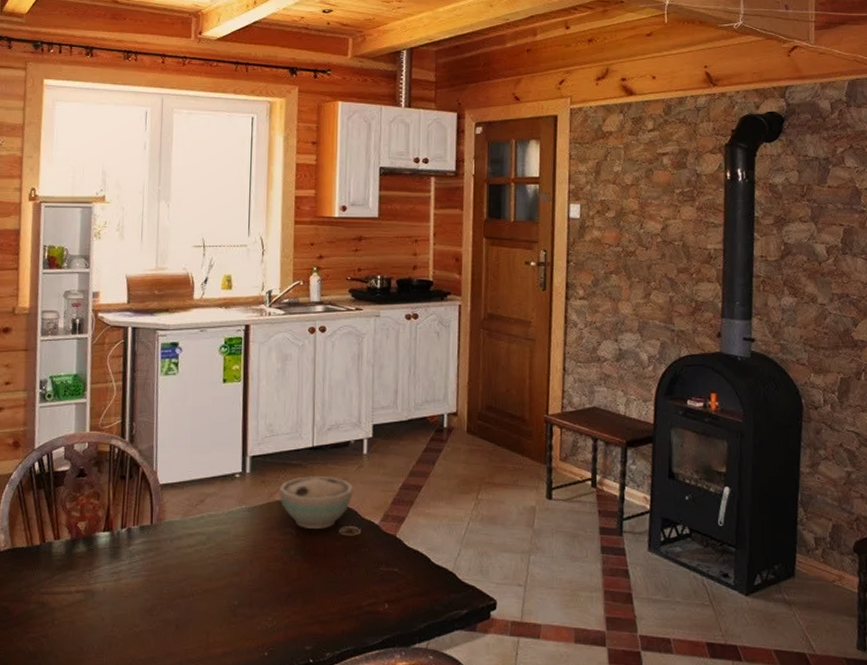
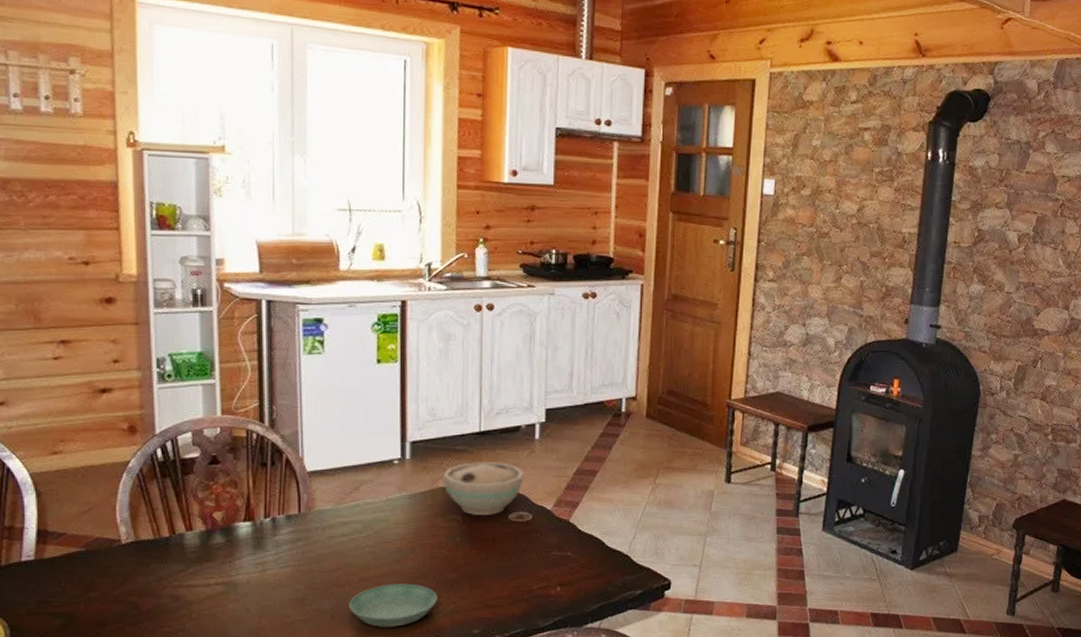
saucer: none [191,596,273,640] -> present [348,583,437,627]

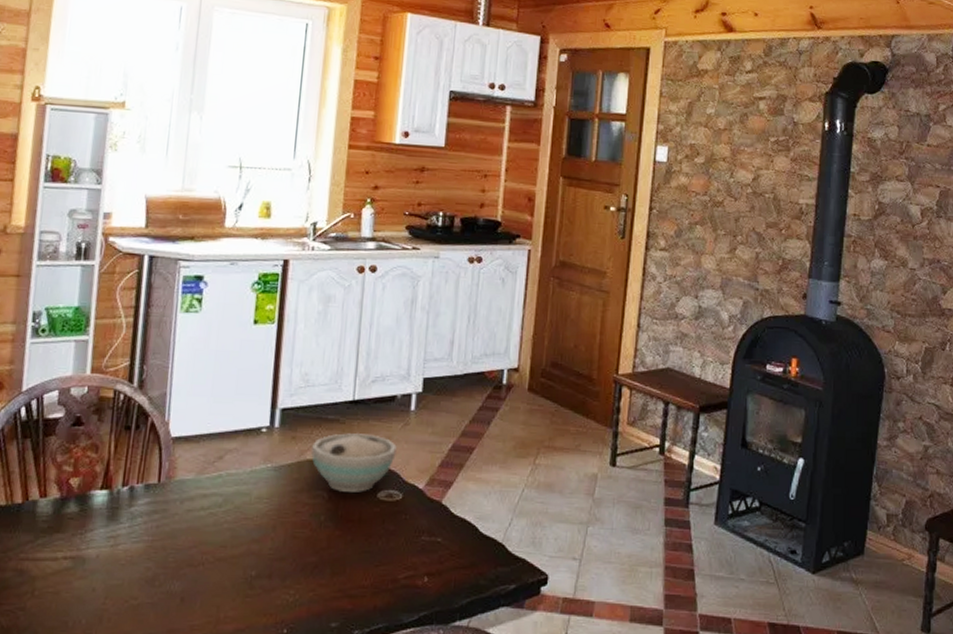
saucer: present [348,583,437,627] -> none [200,566,296,616]

